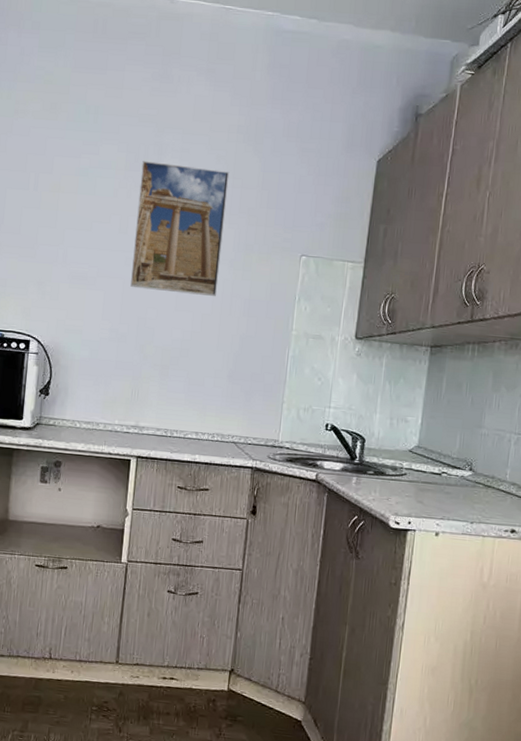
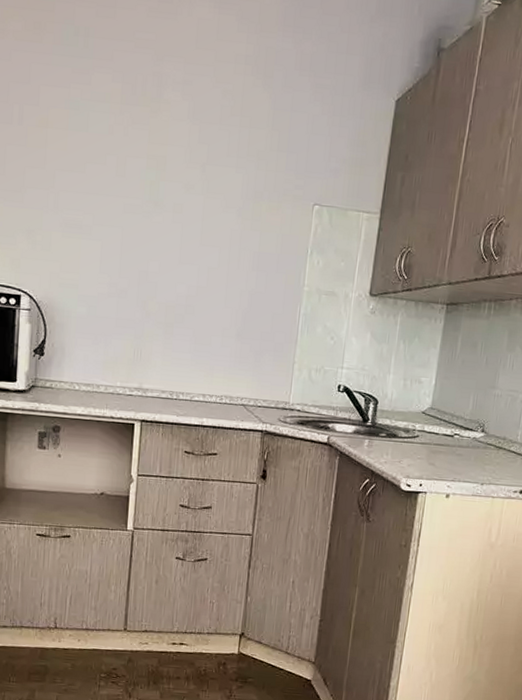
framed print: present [130,161,230,296] -> none [130,93,237,248]

